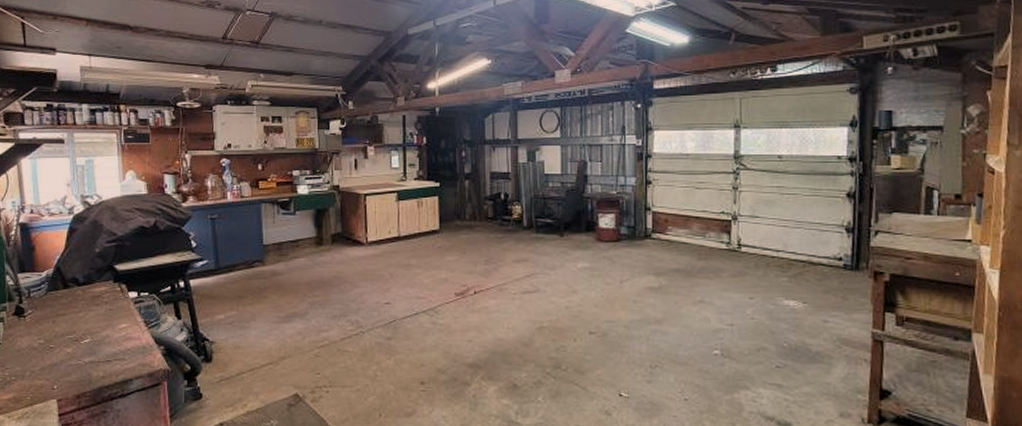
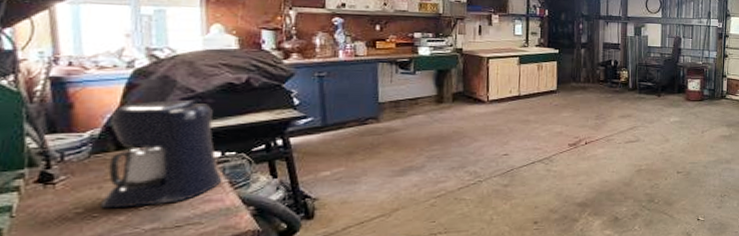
coffee maker: none [55,243,139,341] -> present [101,100,223,209]

